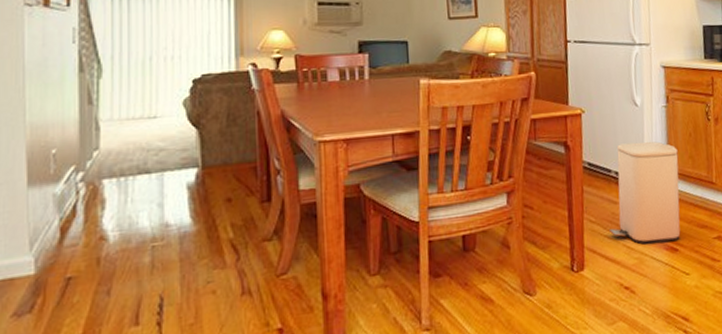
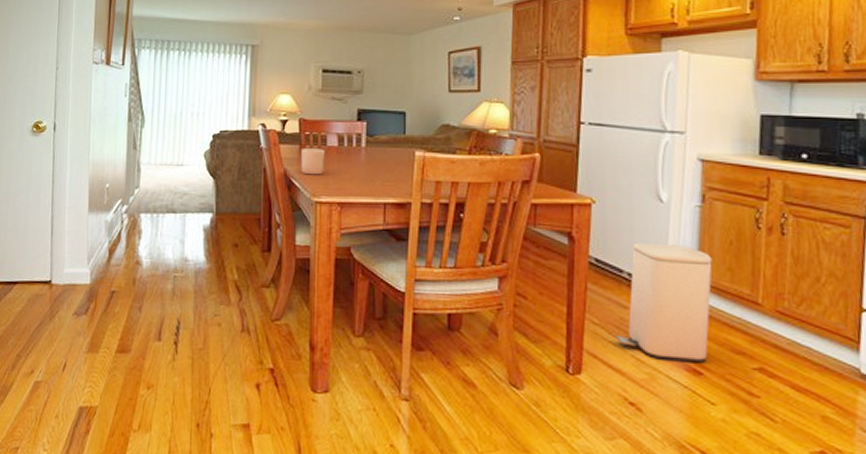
mug: none [299,85,326,114] -> present [301,148,325,175]

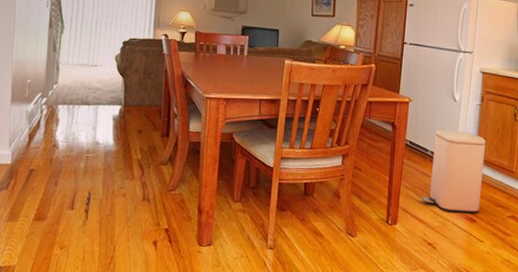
mug: present [301,148,325,175] -> none [196,55,215,77]

